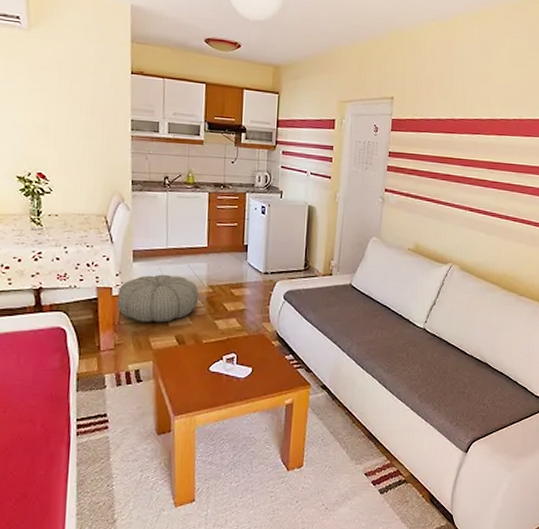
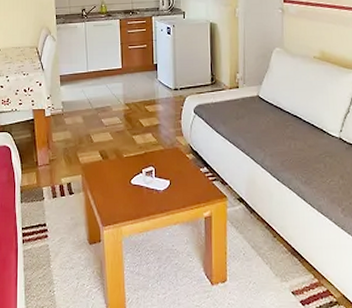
pouf: present [117,274,199,323] -> none [49,95,118,139]

